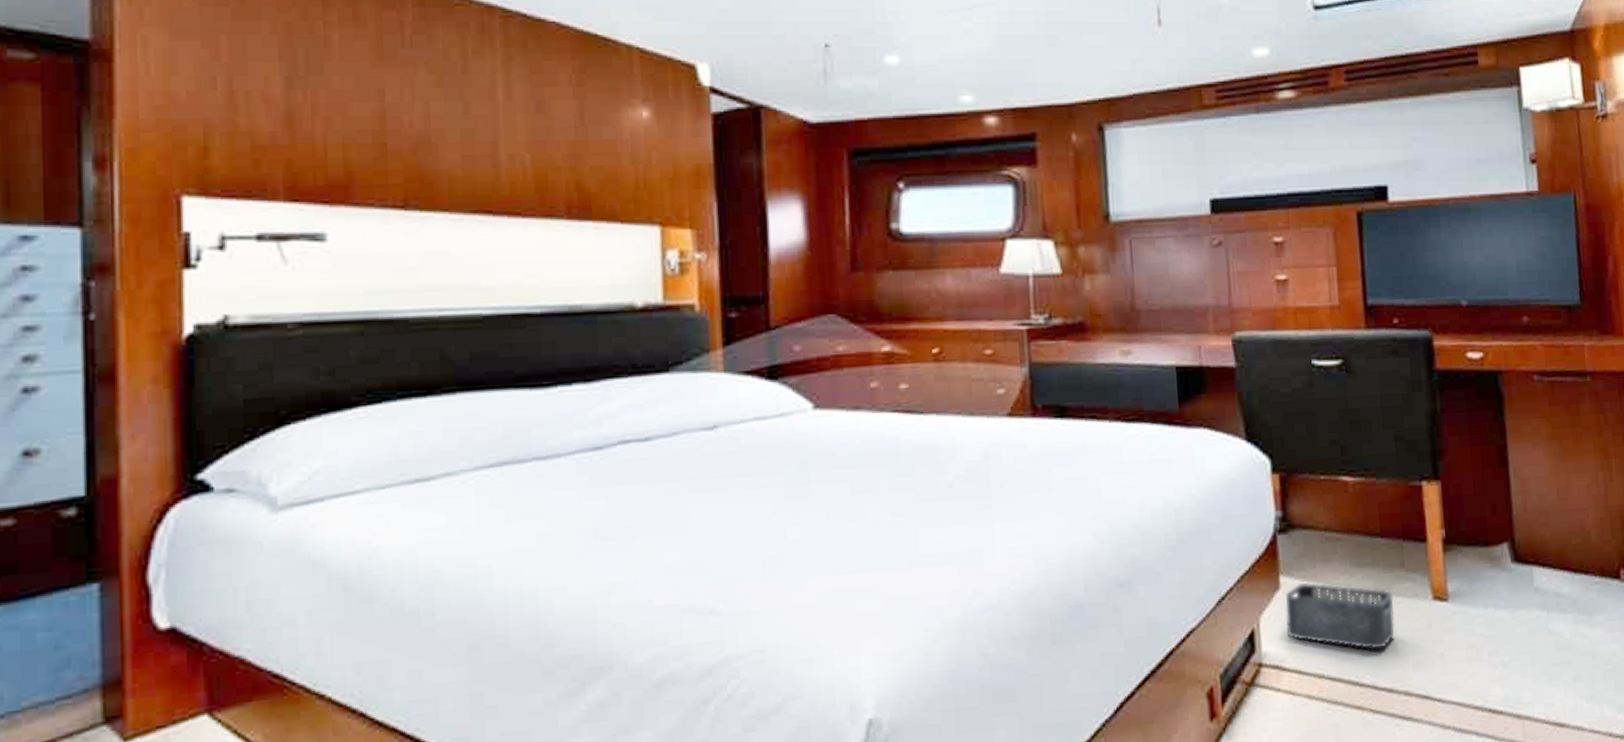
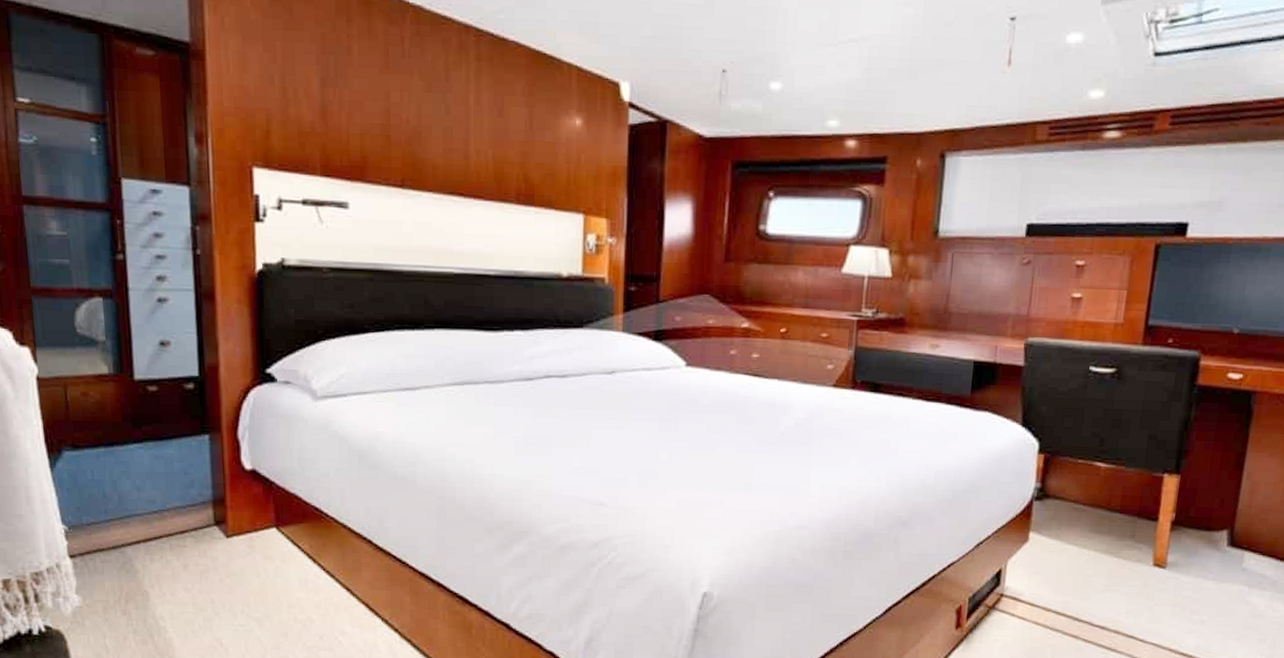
storage bin: present [1285,581,1395,650] -> none [1027,539,1121,597]

